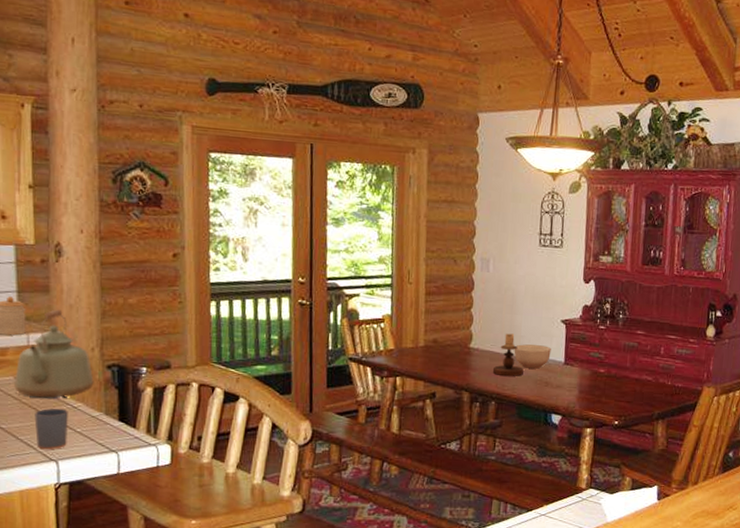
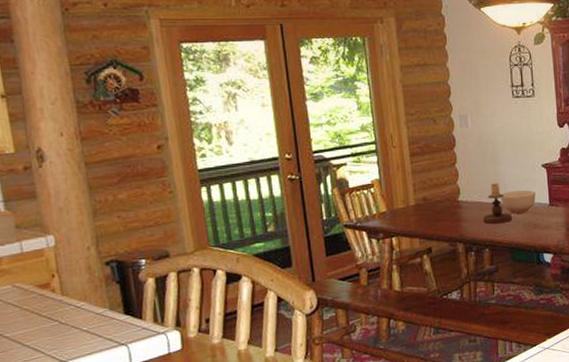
kettle: present [14,309,94,398] -> none [12,213,94,303]
mug: present [34,408,68,449] -> none [38,309,75,352]

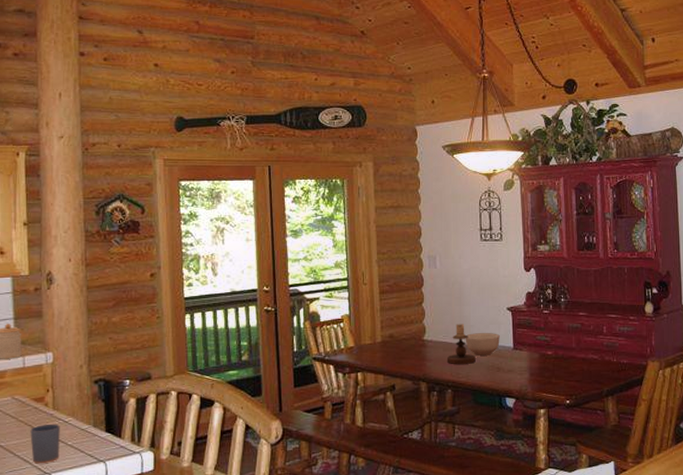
mug: none [38,309,75,352] -> present [30,423,60,463]

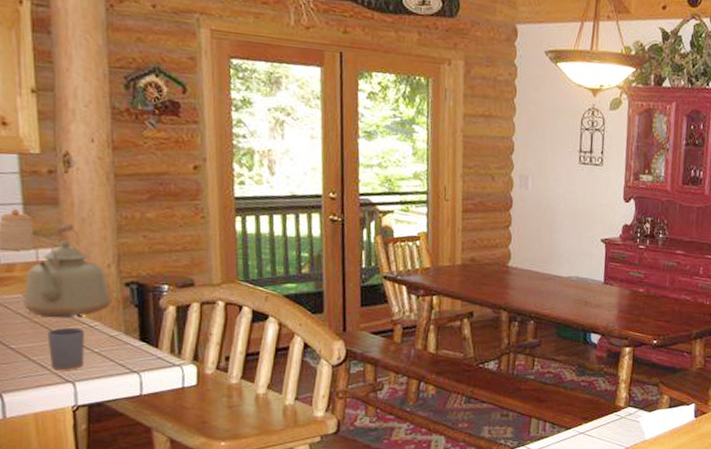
kettle: none [12,332,83,415] -> present [24,223,111,317]
candlestick: present [446,324,476,364] -> none [531,252,563,296]
bowl: present [465,333,500,356] -> none [553,263,591,288]

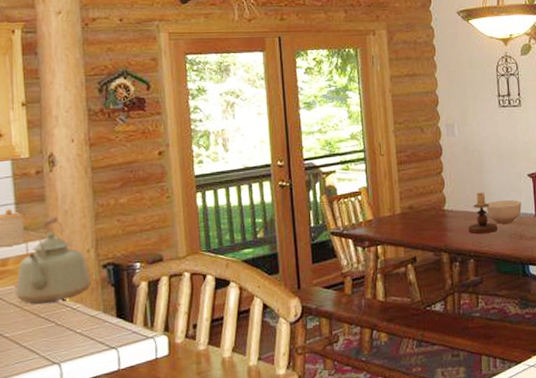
mug: present [47,327,84,370] -> none [36,311,68,353]
candlestick: none [531,252,563,296] -> present [468,192,497,234]
bowl: none [553,263,591,288] -> present [486,200,522,224]

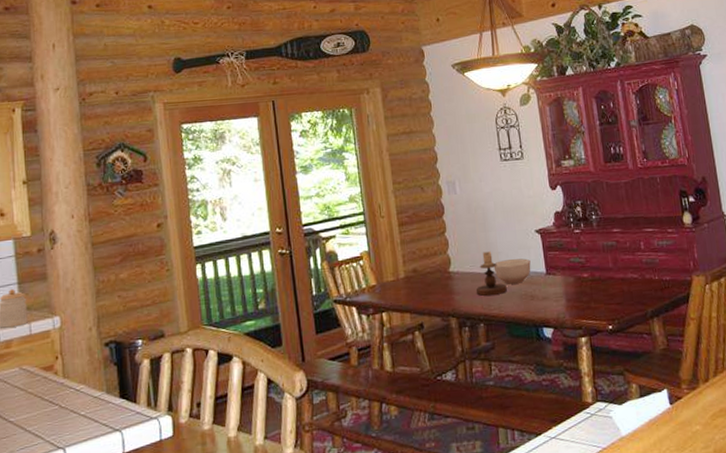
kettle: present [16,216,91,304] -> none [20,294,94,386]

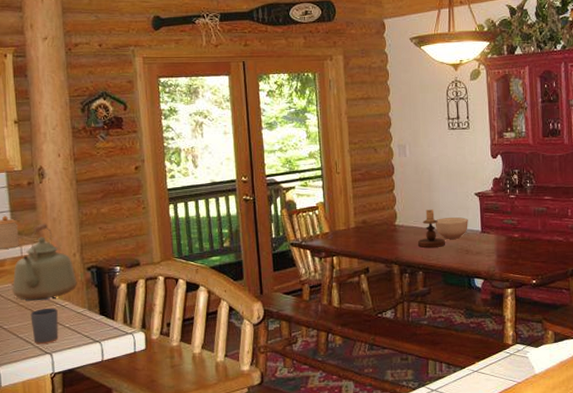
kettle: none [20,294,94,386] -> present [12,223,77,300]
mug: none [40,393,73,438] -> present [30,307,59,344]

